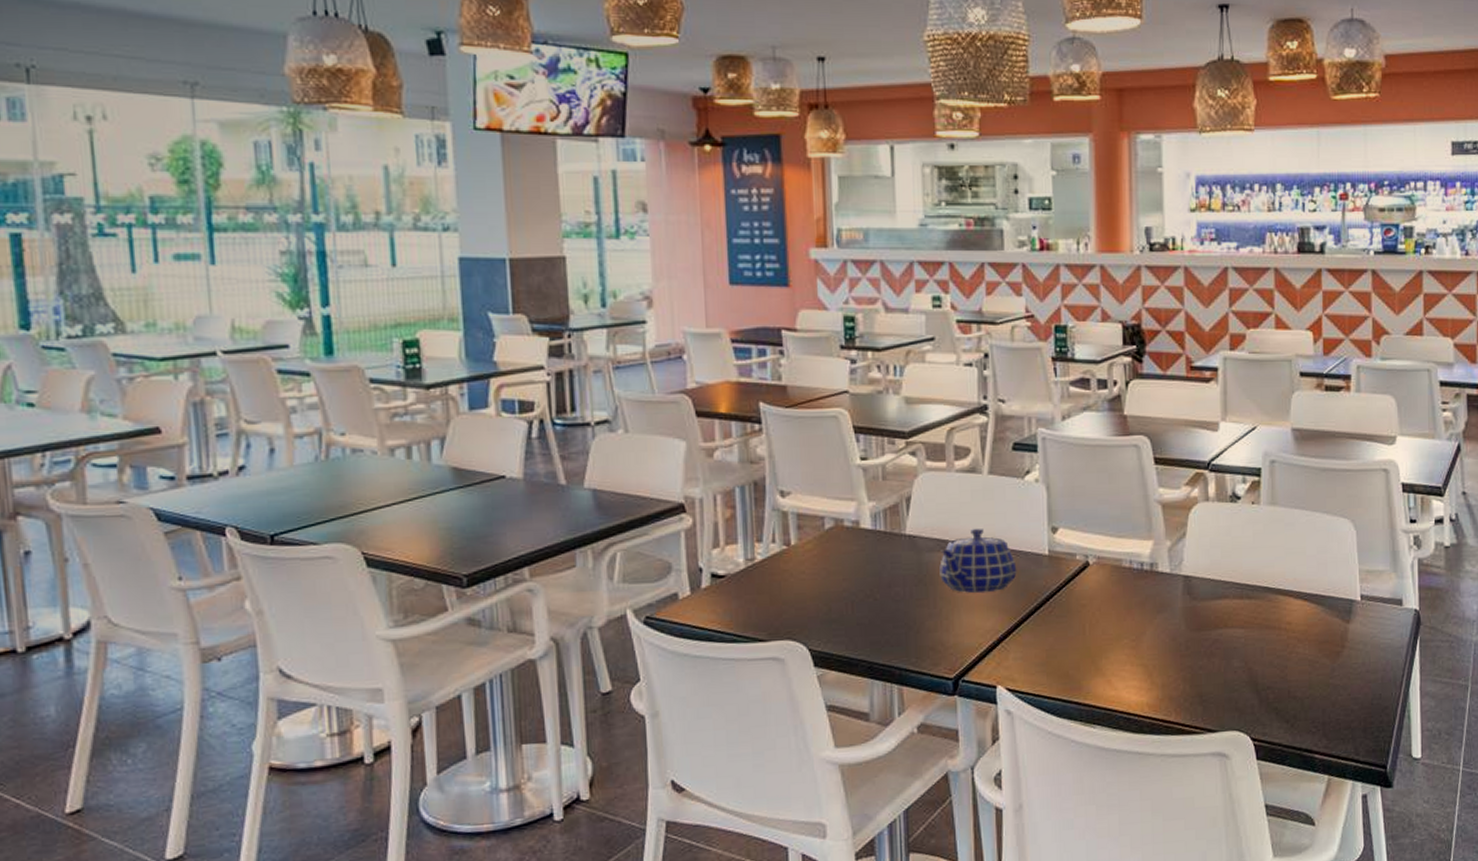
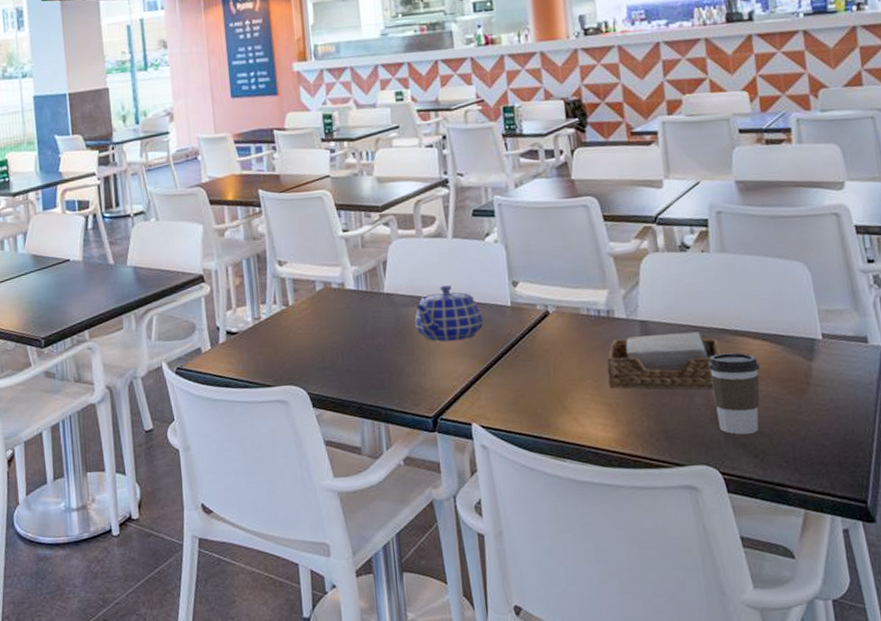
napkin holder: none [1146,589,1262,652] -> present [607,332,721,390]
coffee cup: none [1248,612,1299,699] -> present [707,352,760,435]

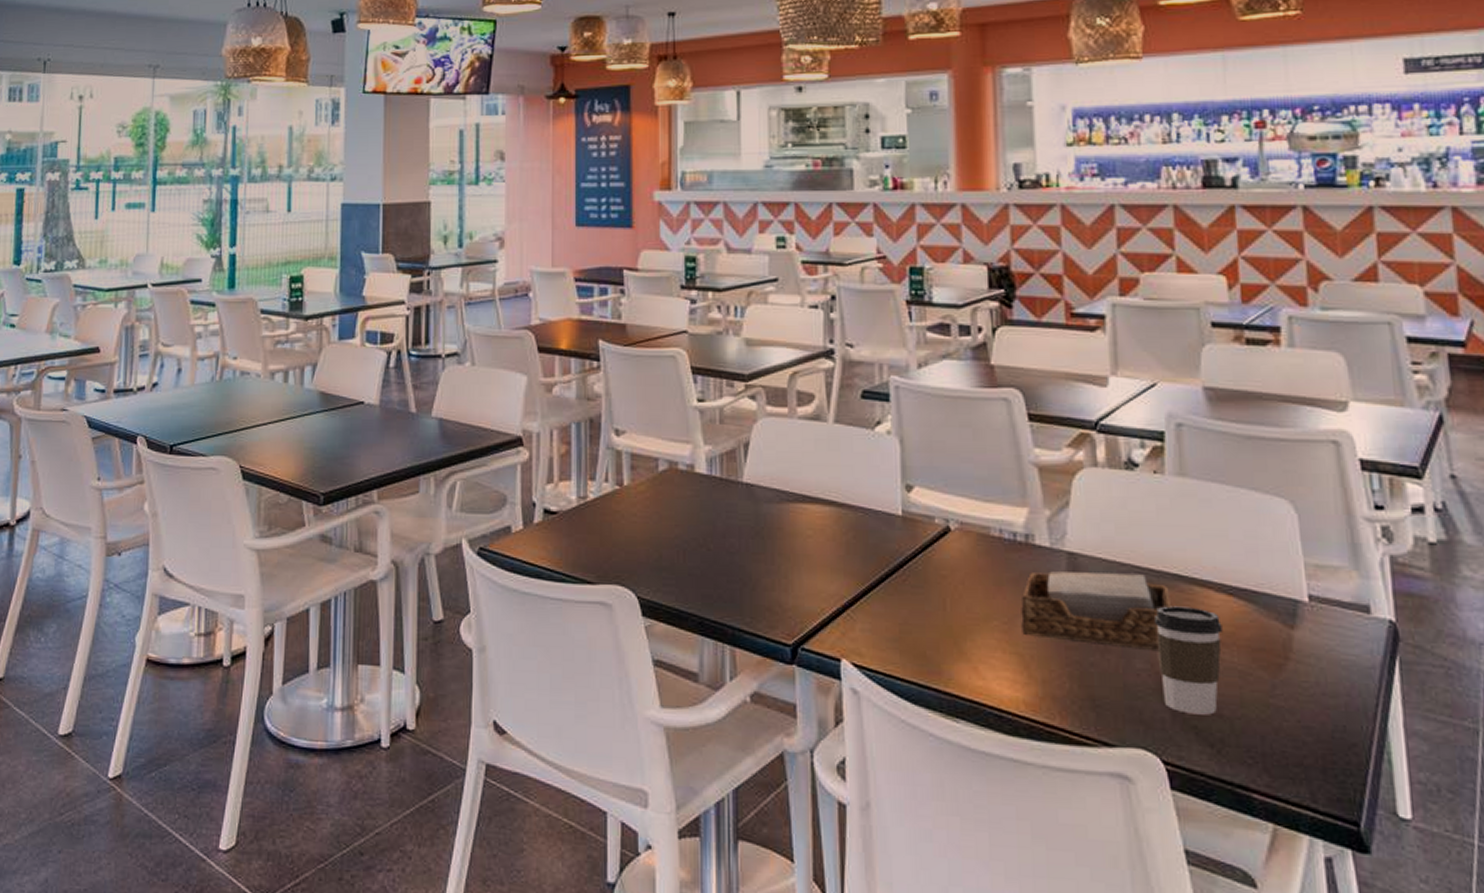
teapot: present [414,285,484,342] -> none [778,480,866,553]

